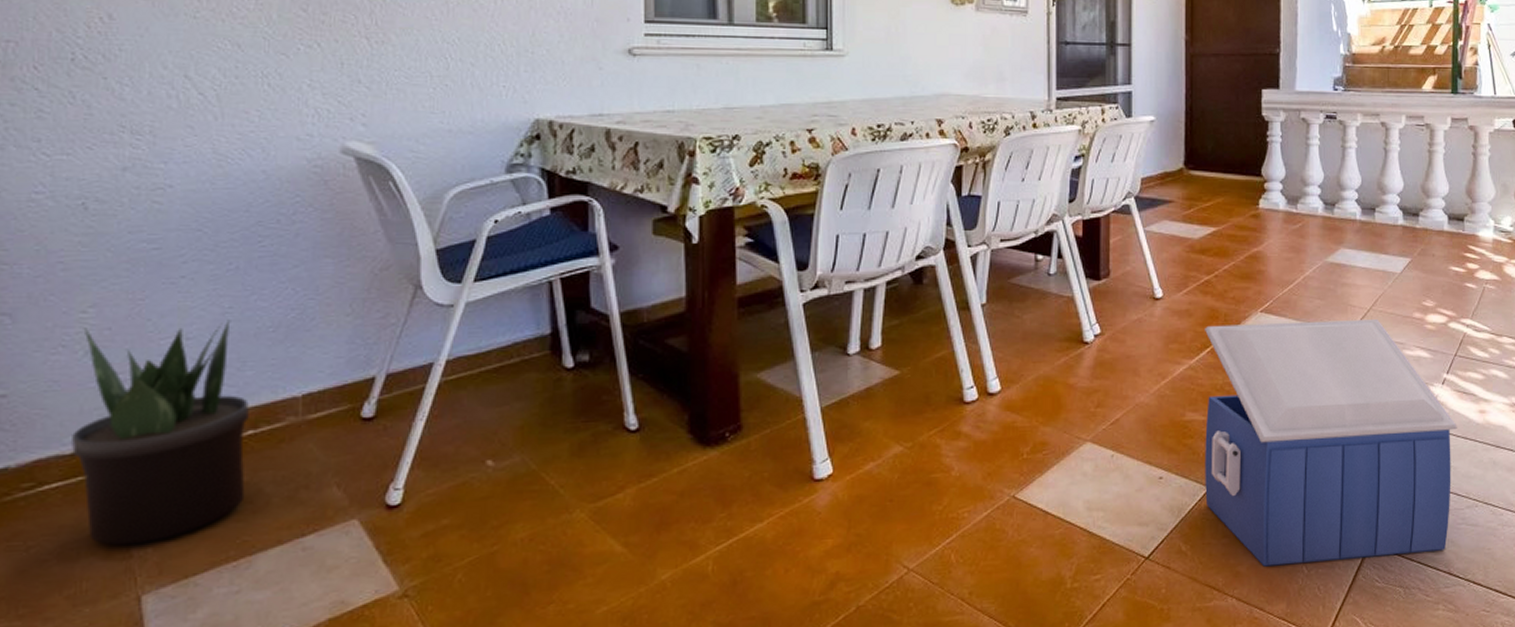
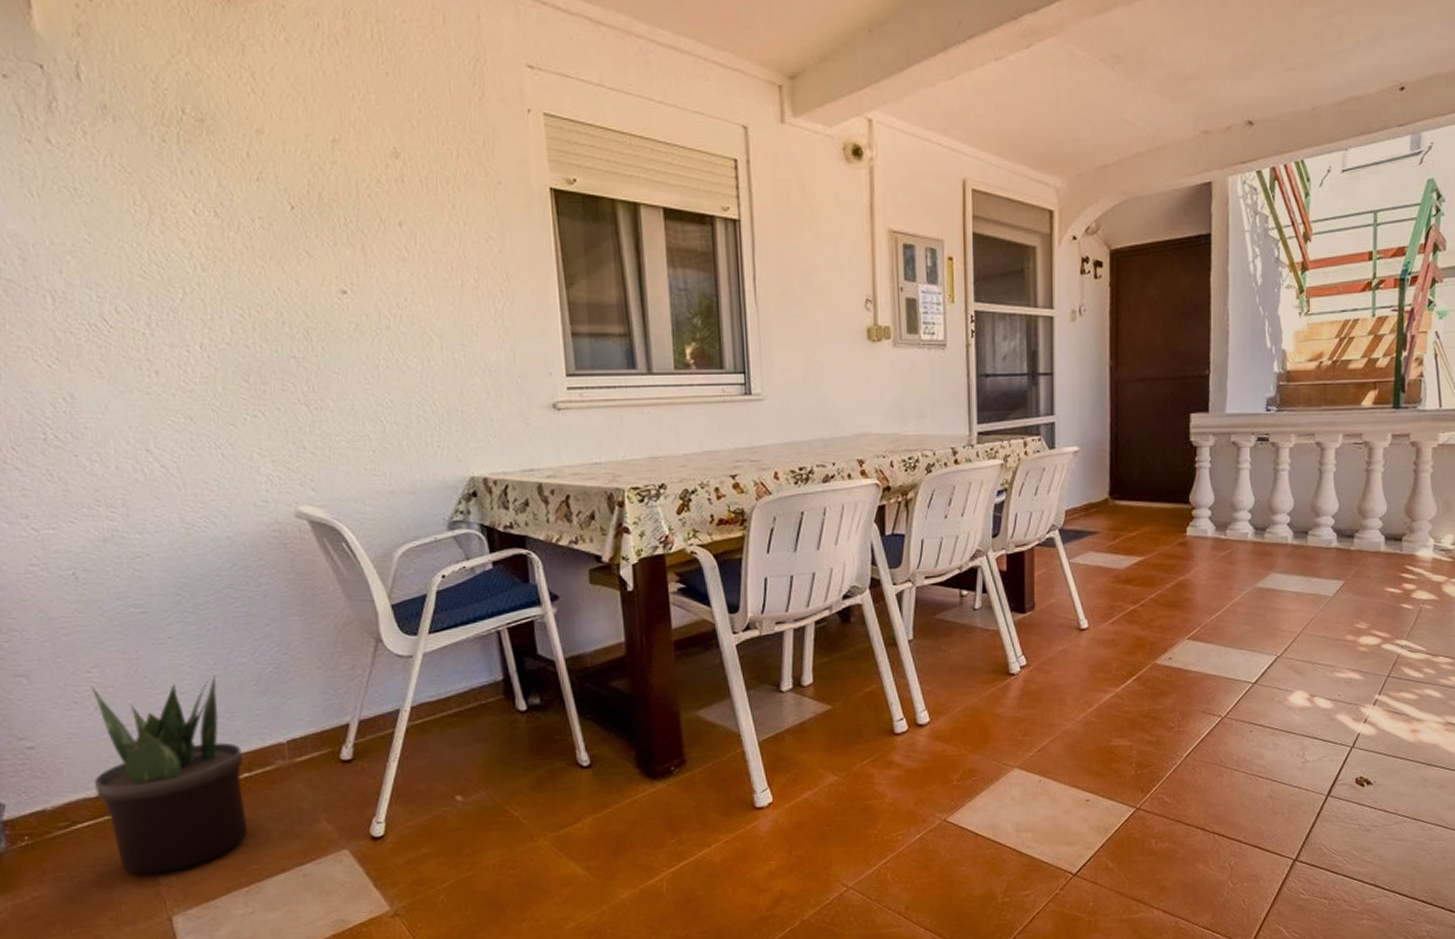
cooler: present [1205,319,1457,567] -> none [1131,643,1388,881]

